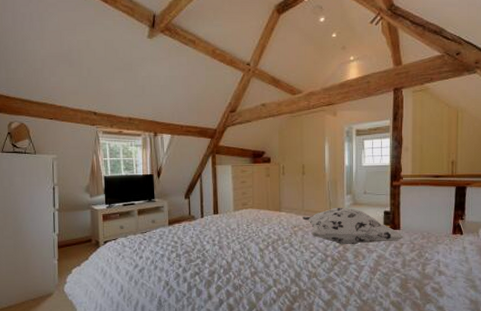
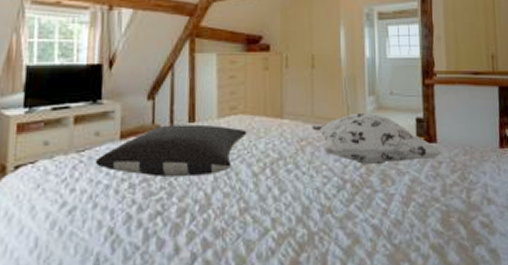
pillow: none [153,215,255,251] -> present [95,124,247,178]

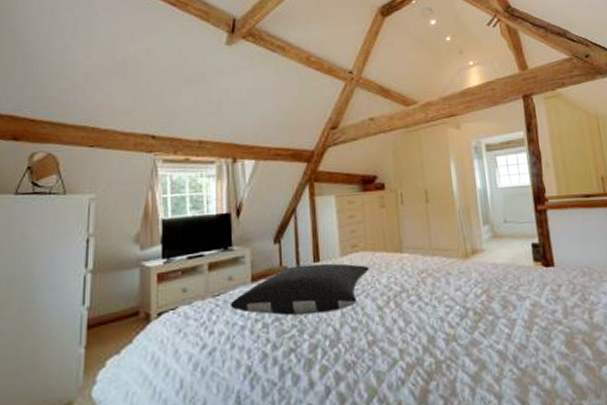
decorative pillow: present [312,112,443,165] -> none [431,242,562,292]

